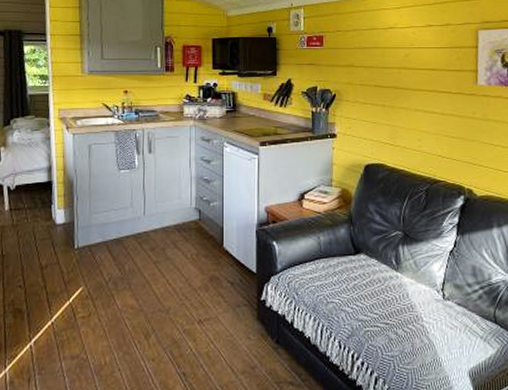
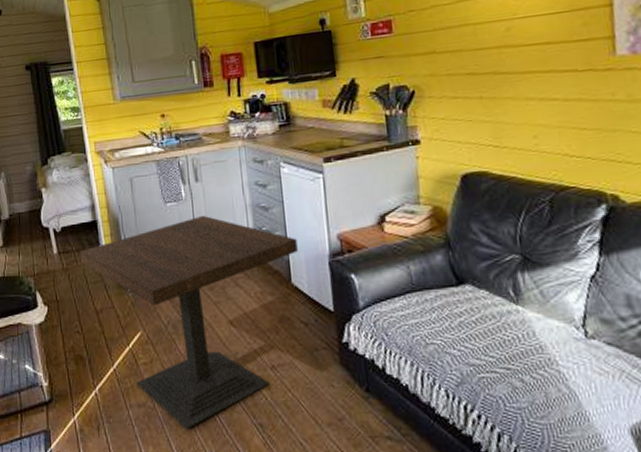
side table: none [31,183,231,380] -> present [80,215,298,430]

